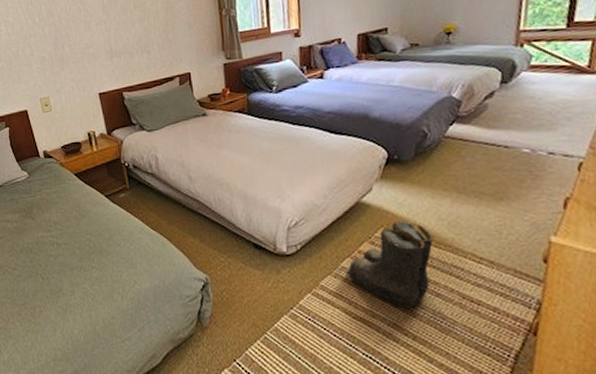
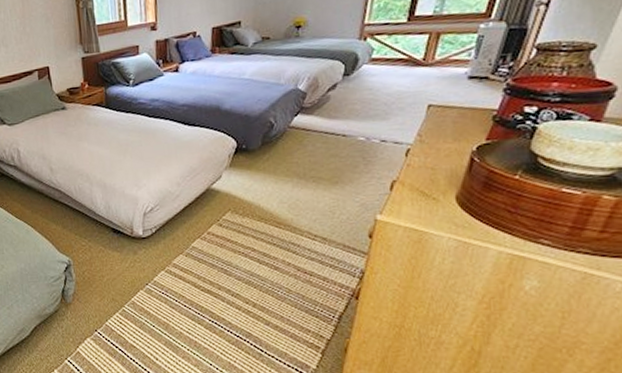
boots: present [345,220,434,308] -> none [195,204,276,281]

